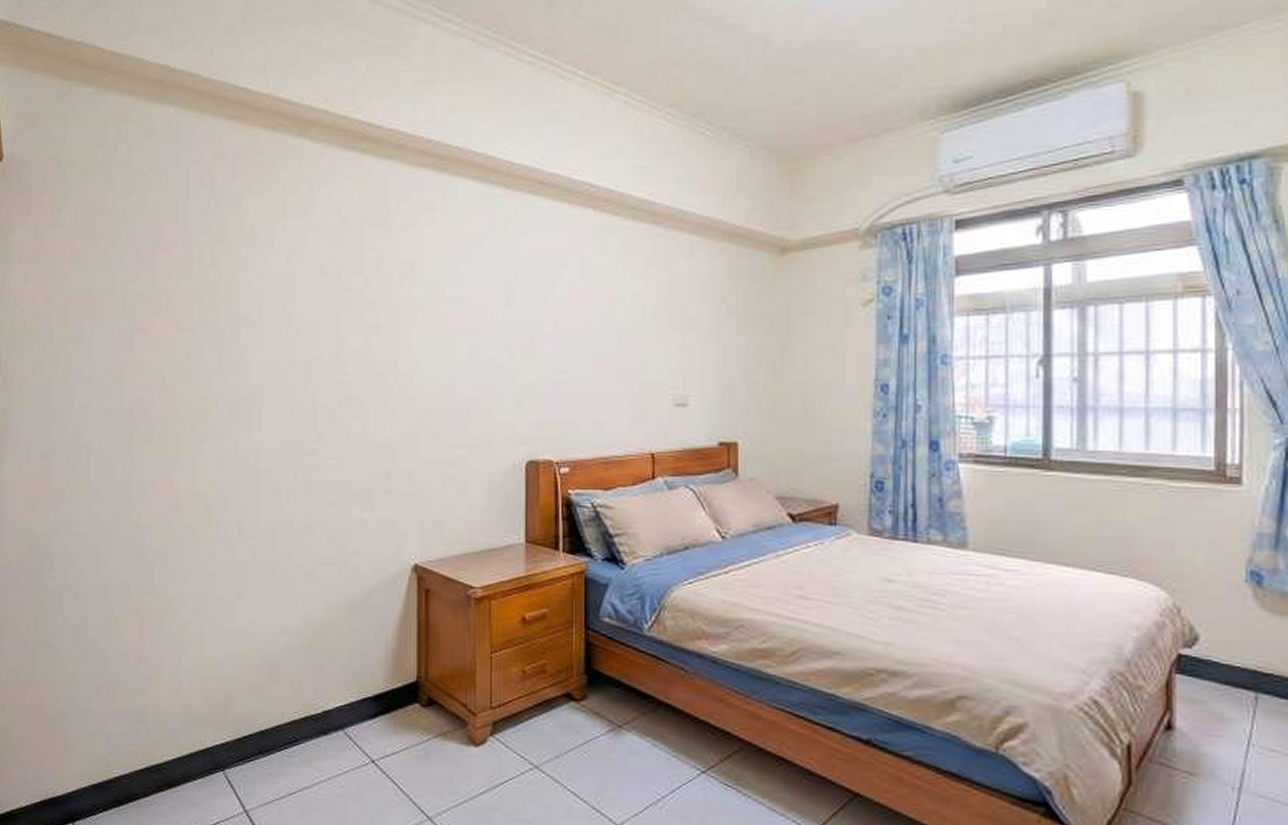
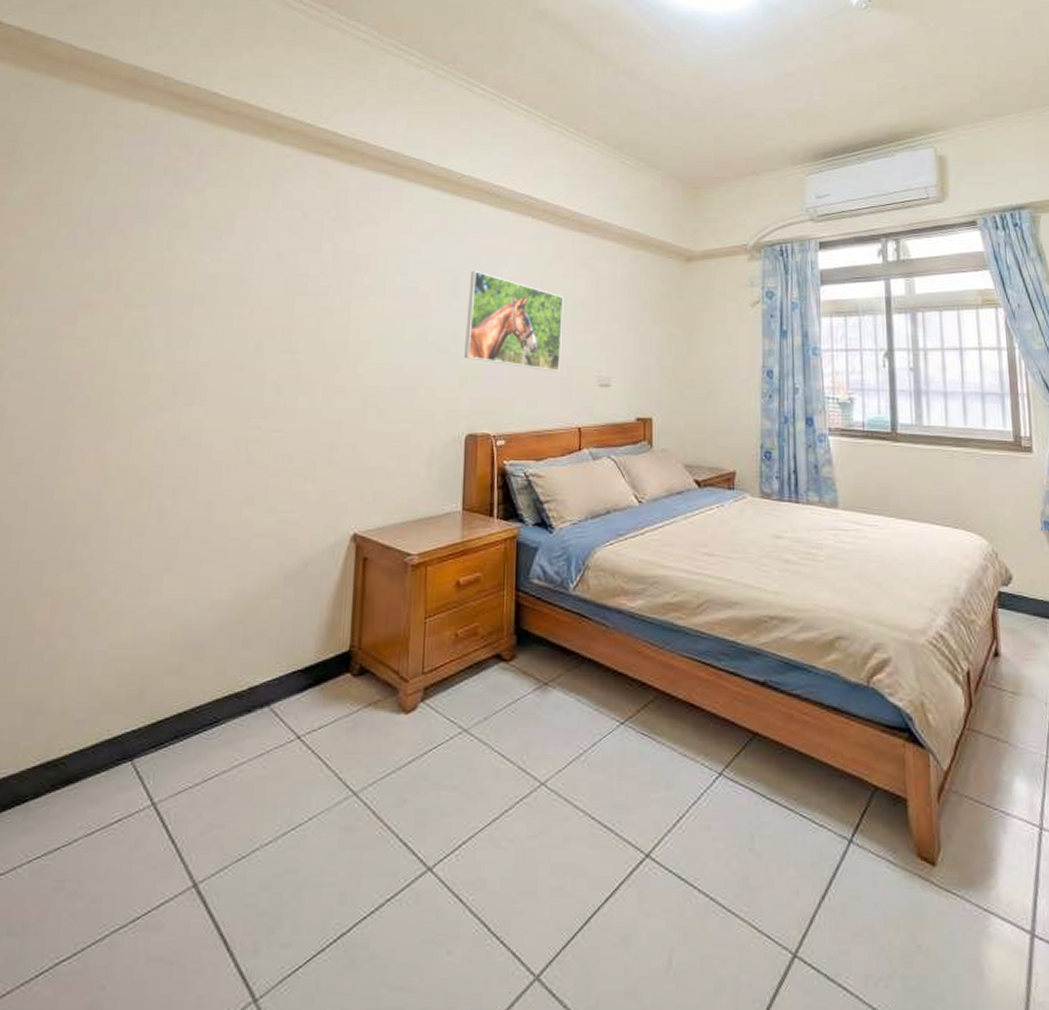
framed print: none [522,275,632,391] -> present [464,270,564,372]

